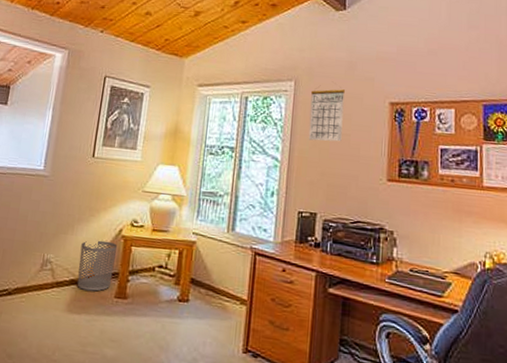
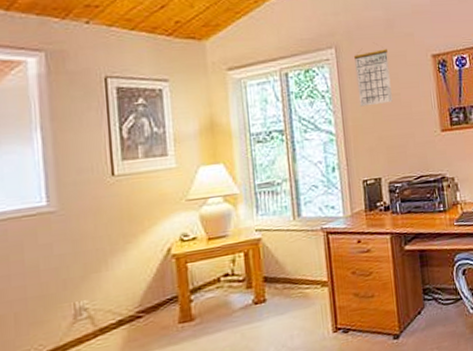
waste bin: present [77,240,118,292] -> none [122,265,171,328]

